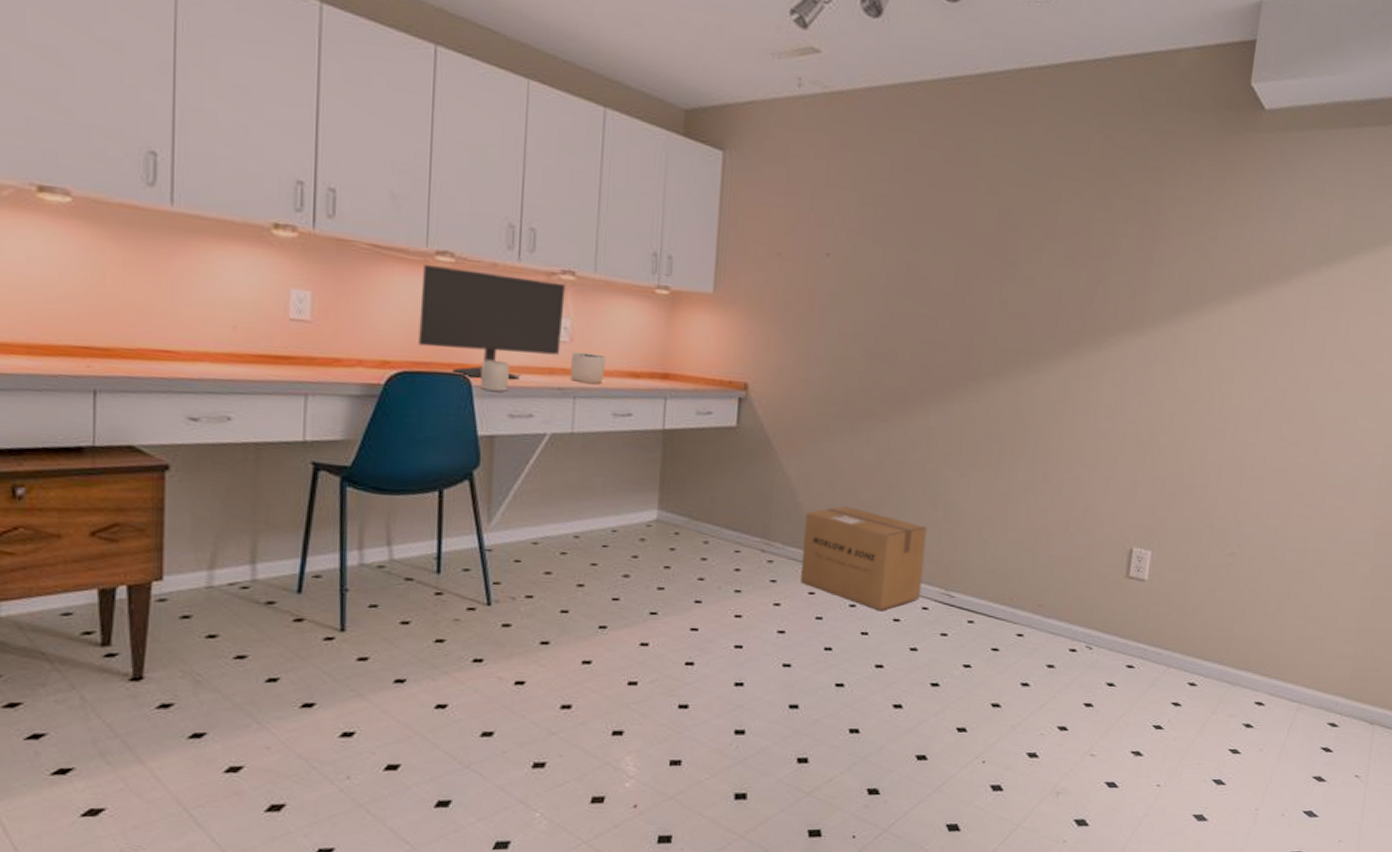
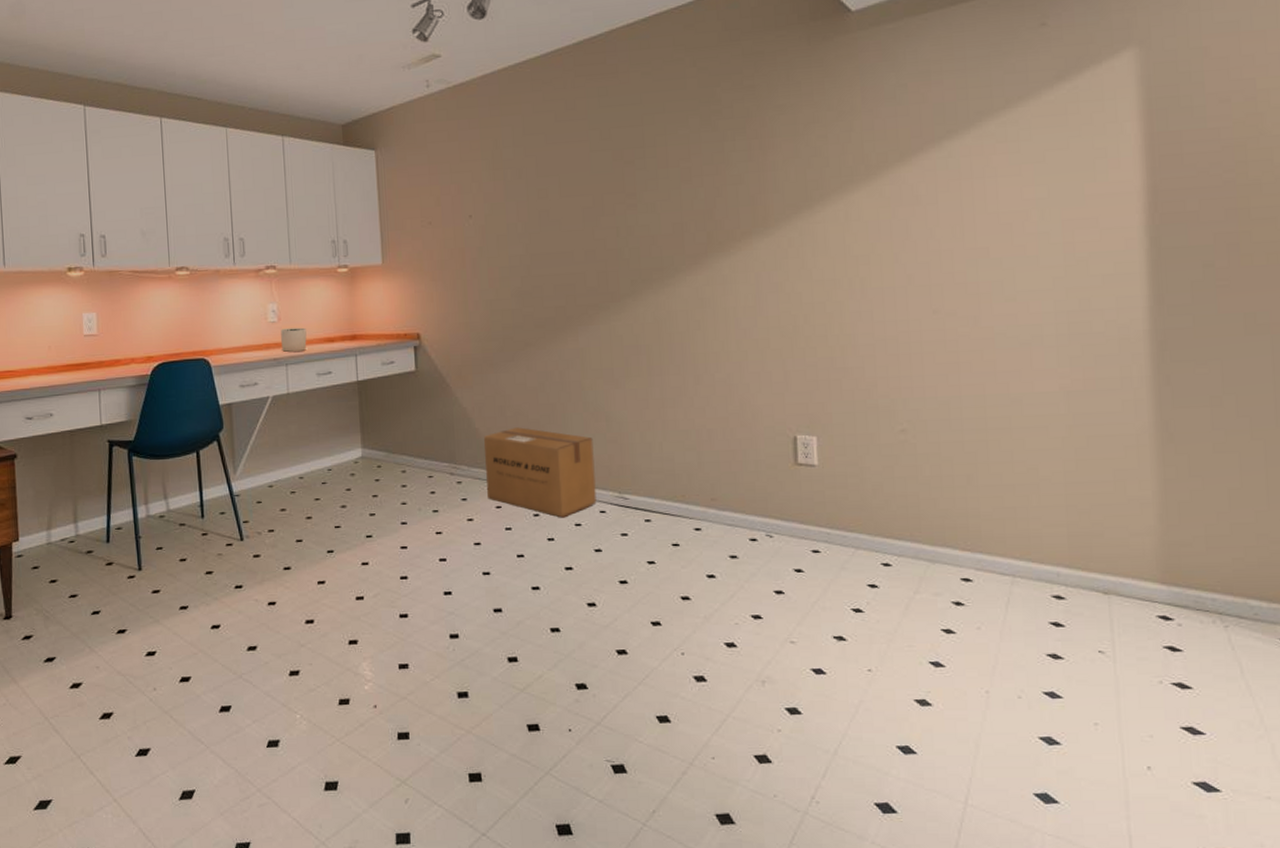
computer monitor: present [418,264,566,380] -> none [169,276,272,360]
mug: present [480,360,509,393] -> none [216,344,237,369]

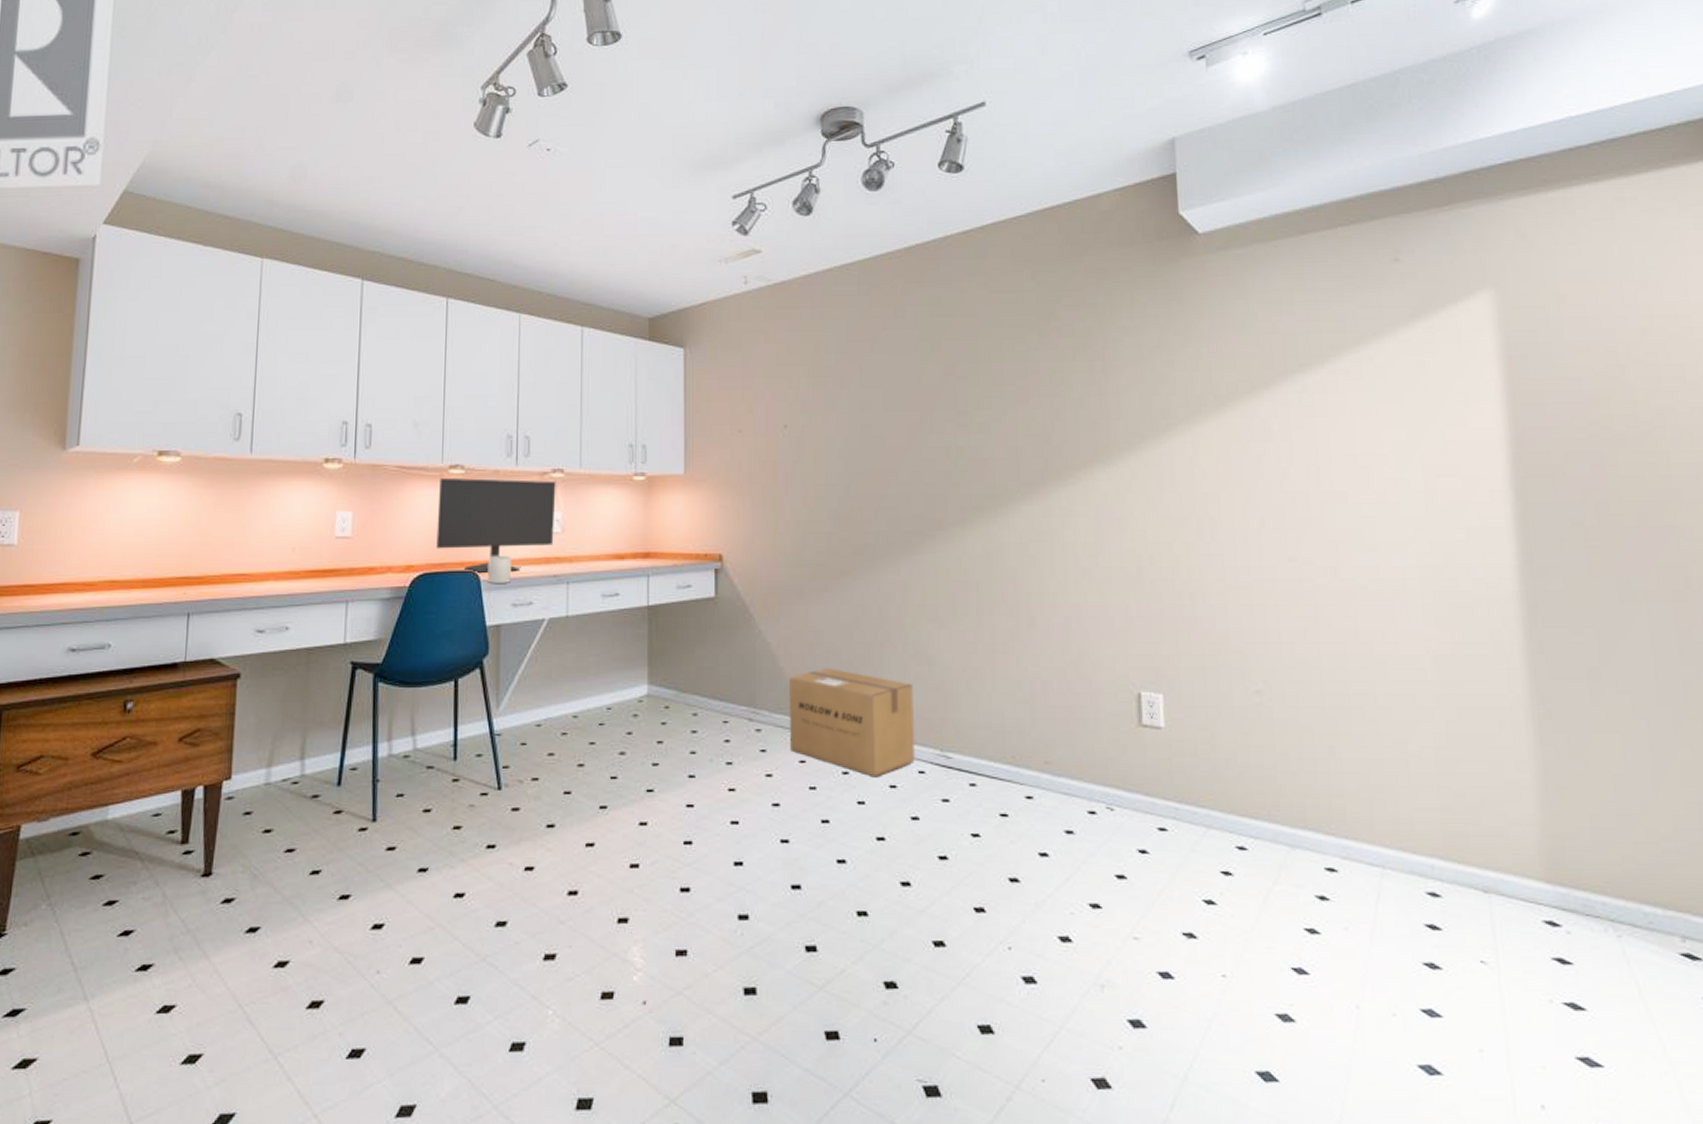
computer monitor: none [169,276,272,360] -> present [436,477,556,573]
mug: none [216,344,237,369] -> present [487,556,511,585]
planter: present [281,327,307,353] -> none [564,541,593,569]

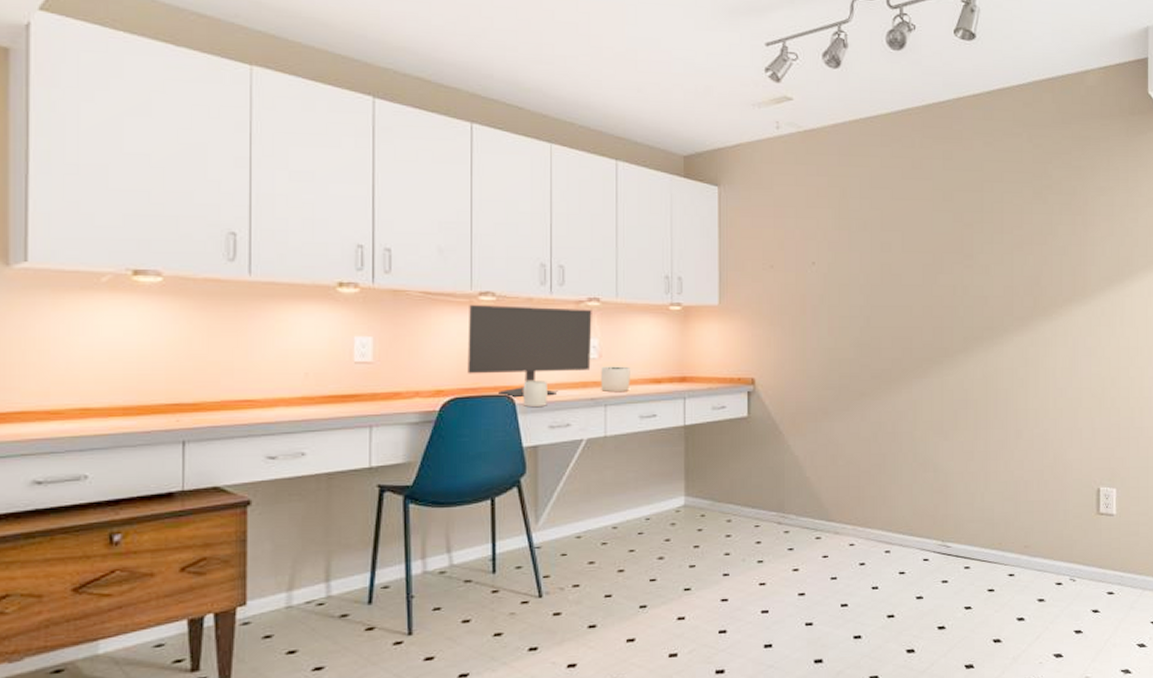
planter: none [564,541,593,569] -> present [601,366,630,393]
box: present [788,668,915,778] -> none [813,476,921,567]

